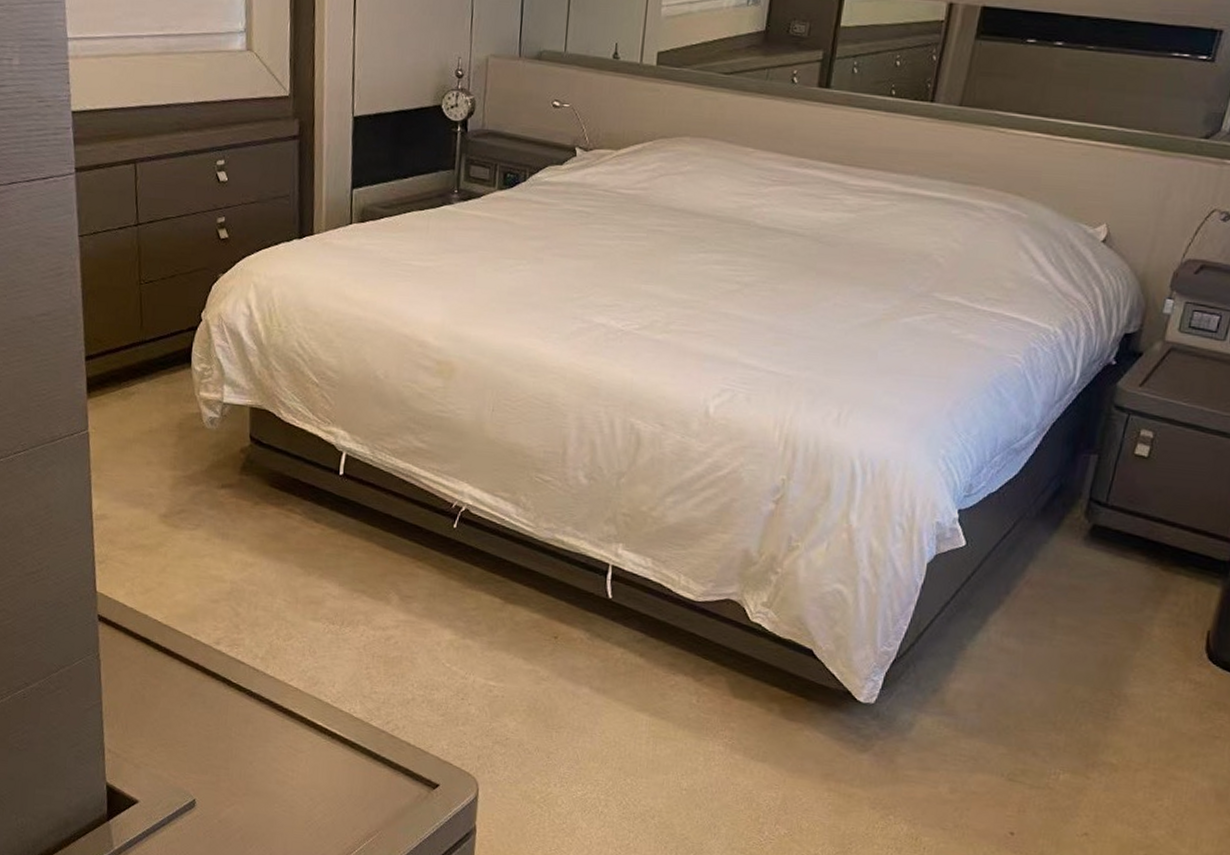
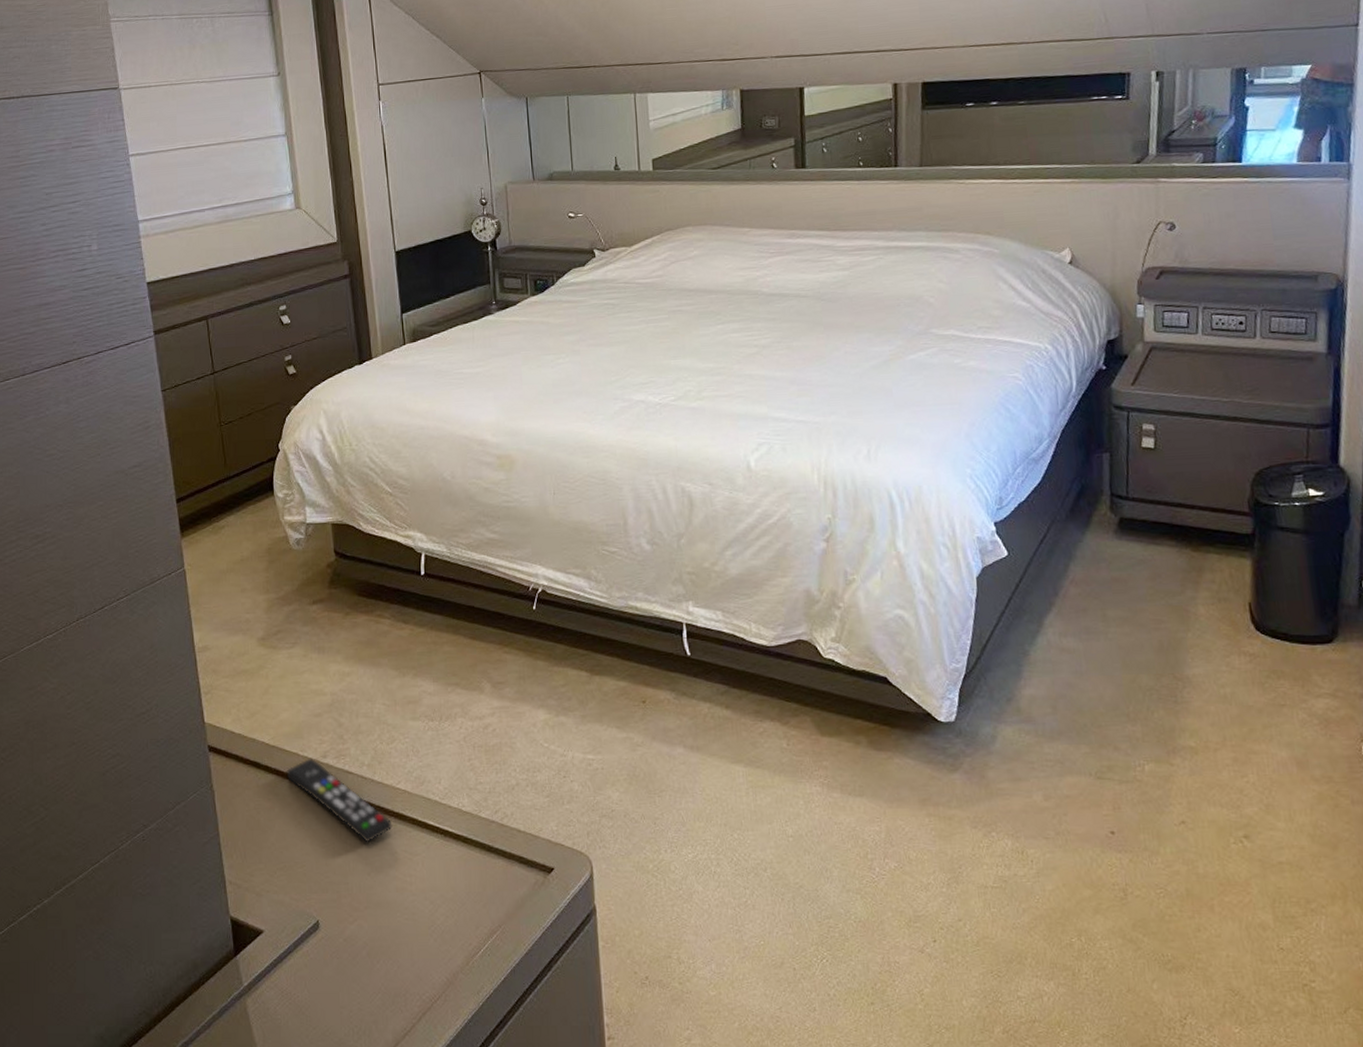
remote control: none [176,642,280,733] -> present [286,758,393,843]

